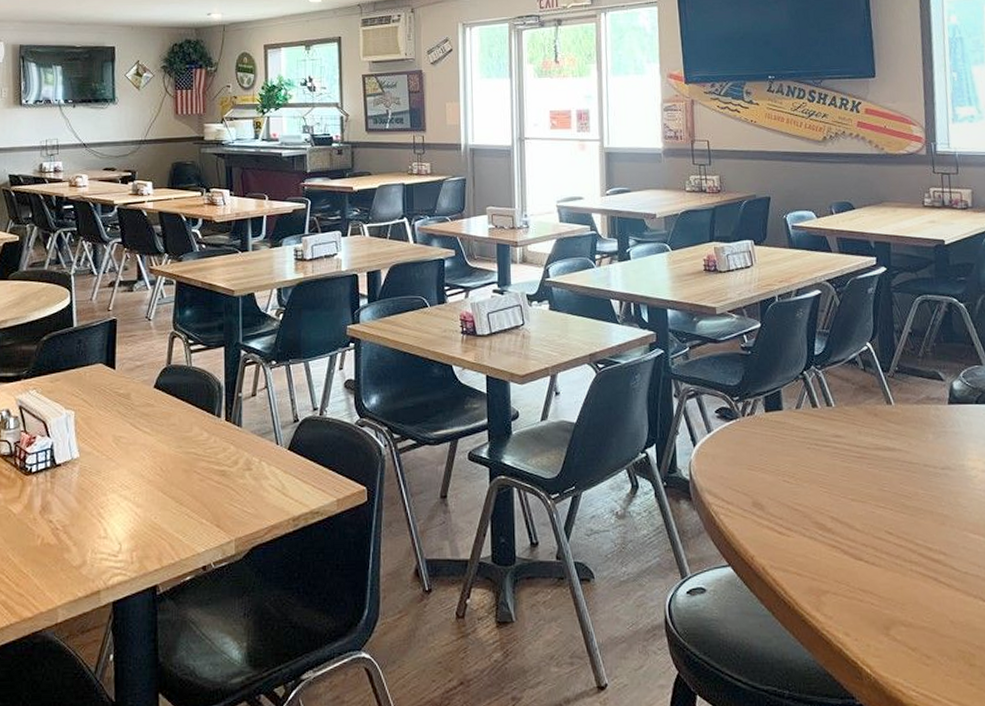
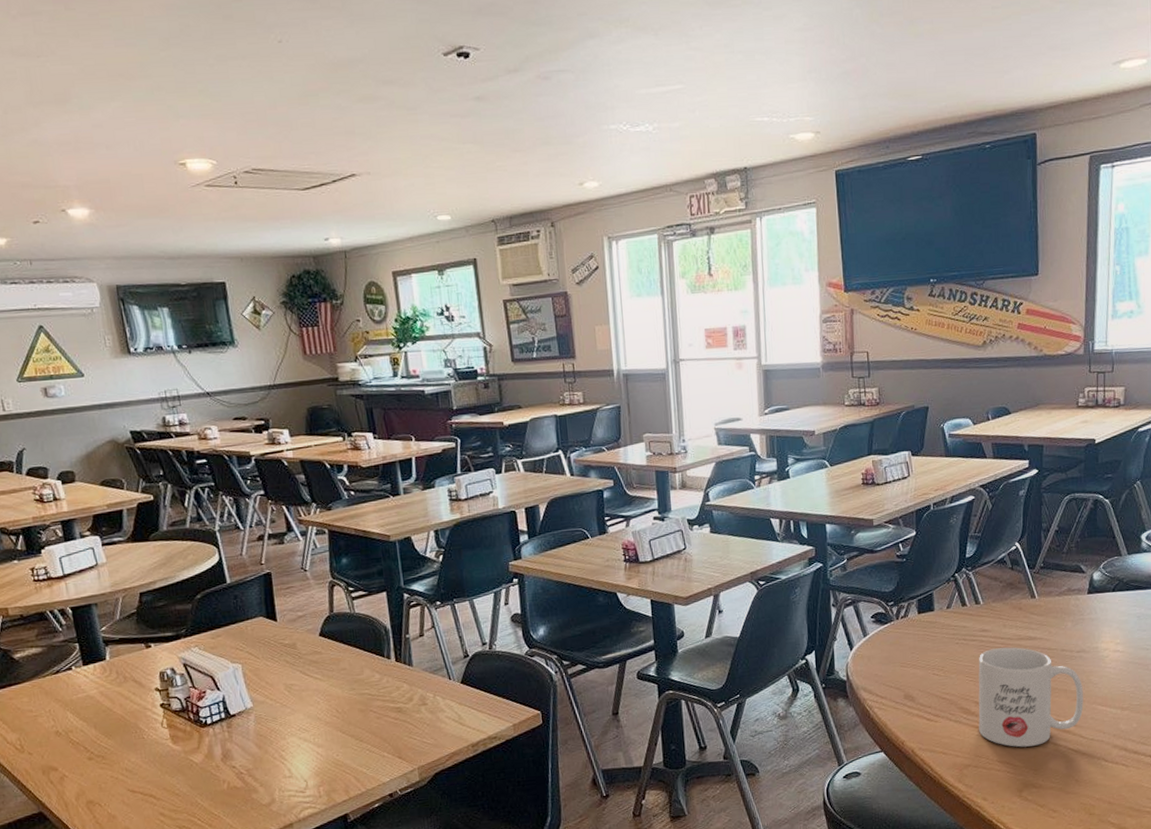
mug: none [832,457,953,575] -> present [978,647,1084,748]

